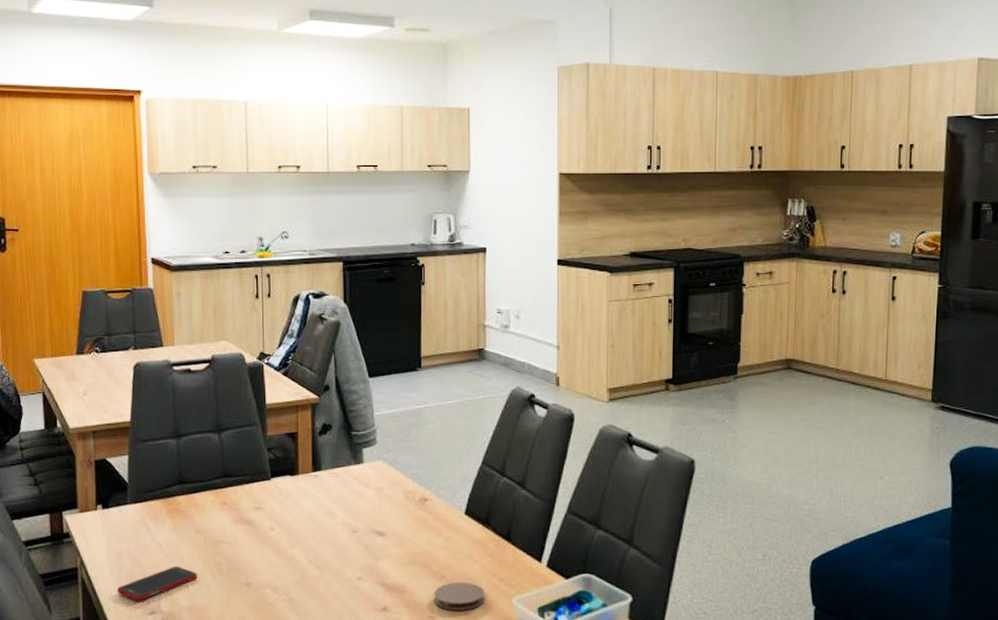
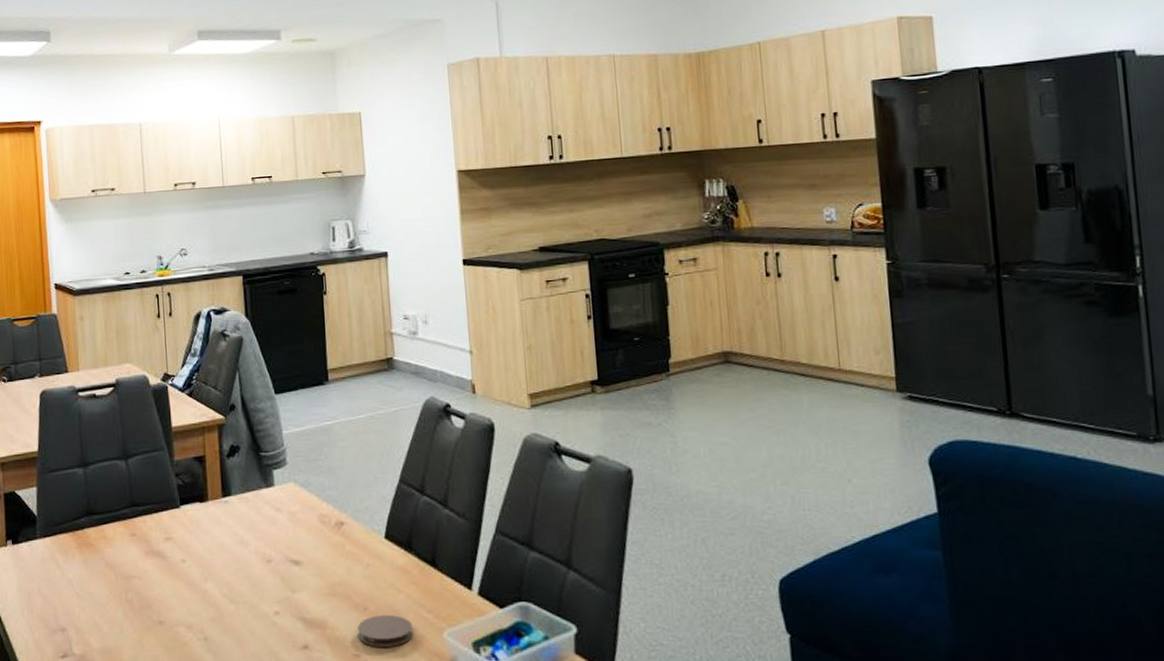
cell phone: present [117,566,198,601] -> none [29,604,109,643]

